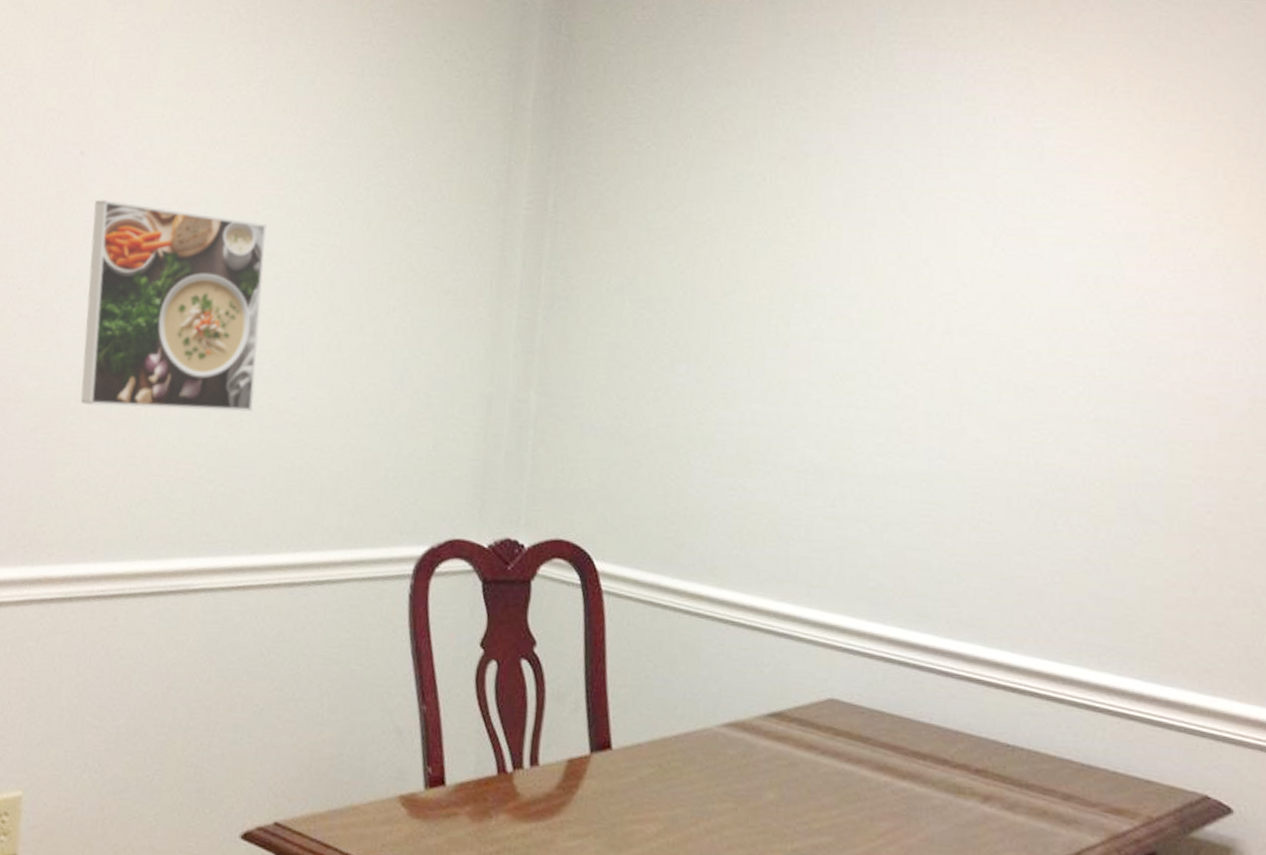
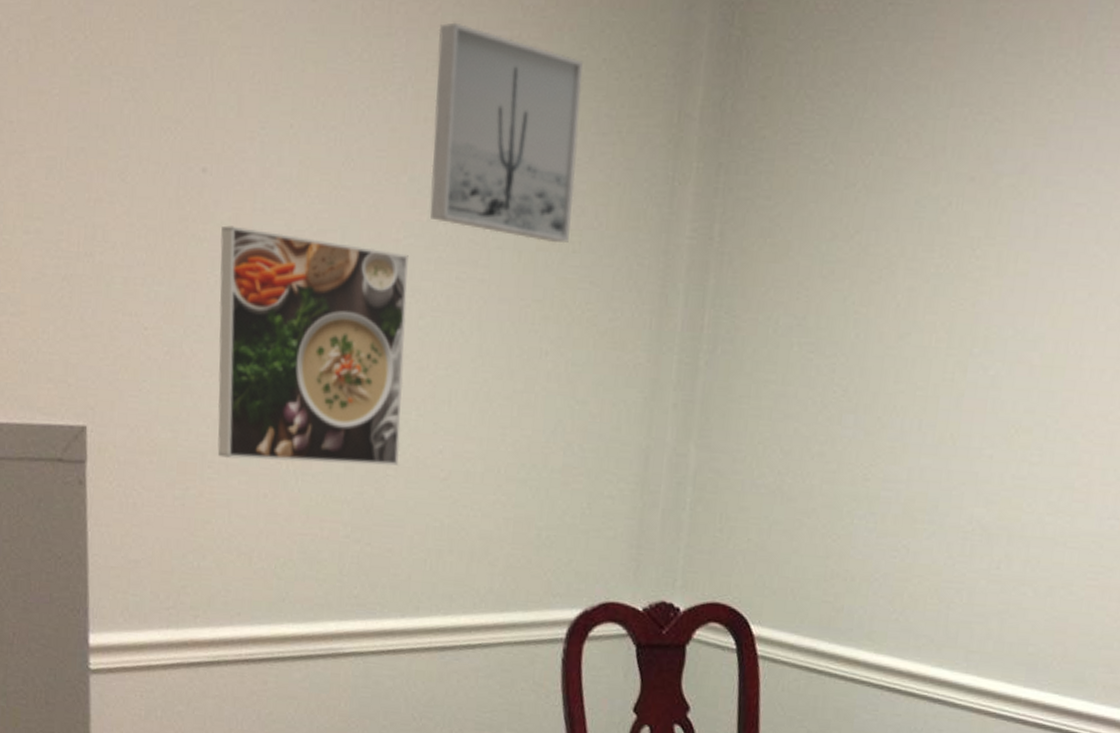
wall art: none [287,31,426,214] -> present [429,22,583,244]

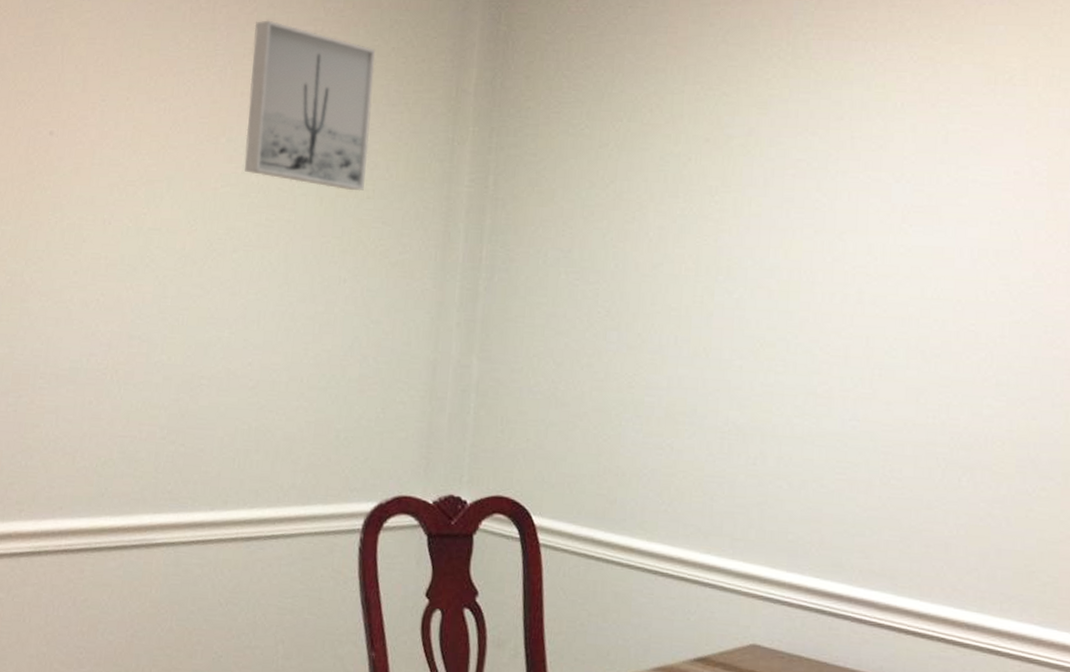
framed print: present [217,225,409,466] -> none [49,177,225,376]

